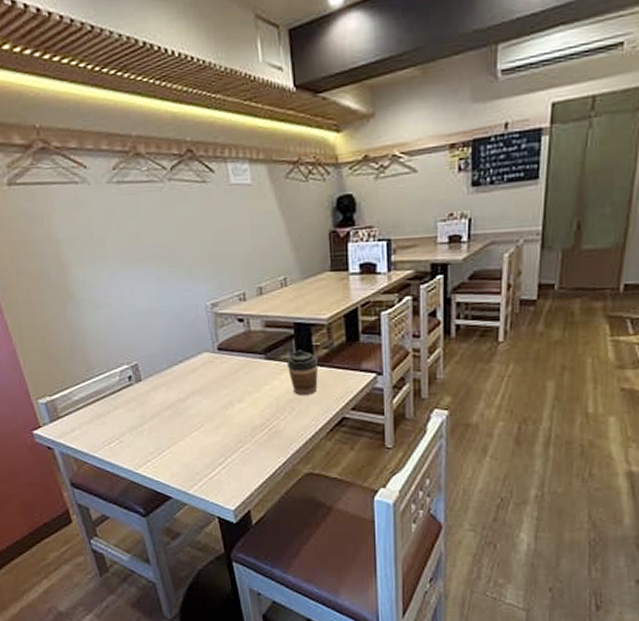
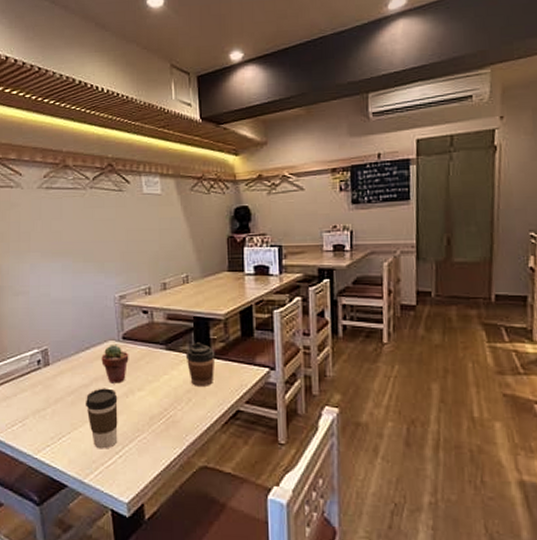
coffee cup: none [183,401,220,462] -> present [86,388,118,449]
potted succulent: none [196,357,226,397] -> present [101,345,129,384]

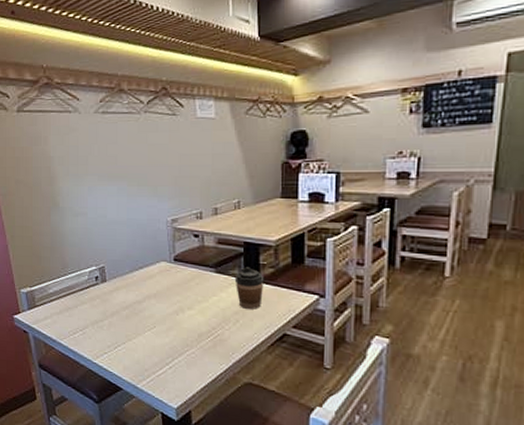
coffee cup: present [86,388,118,449] -> none [139,305,169,360]
potted succulent: present [101,345,129,384] -> none [154,266,180,302]

